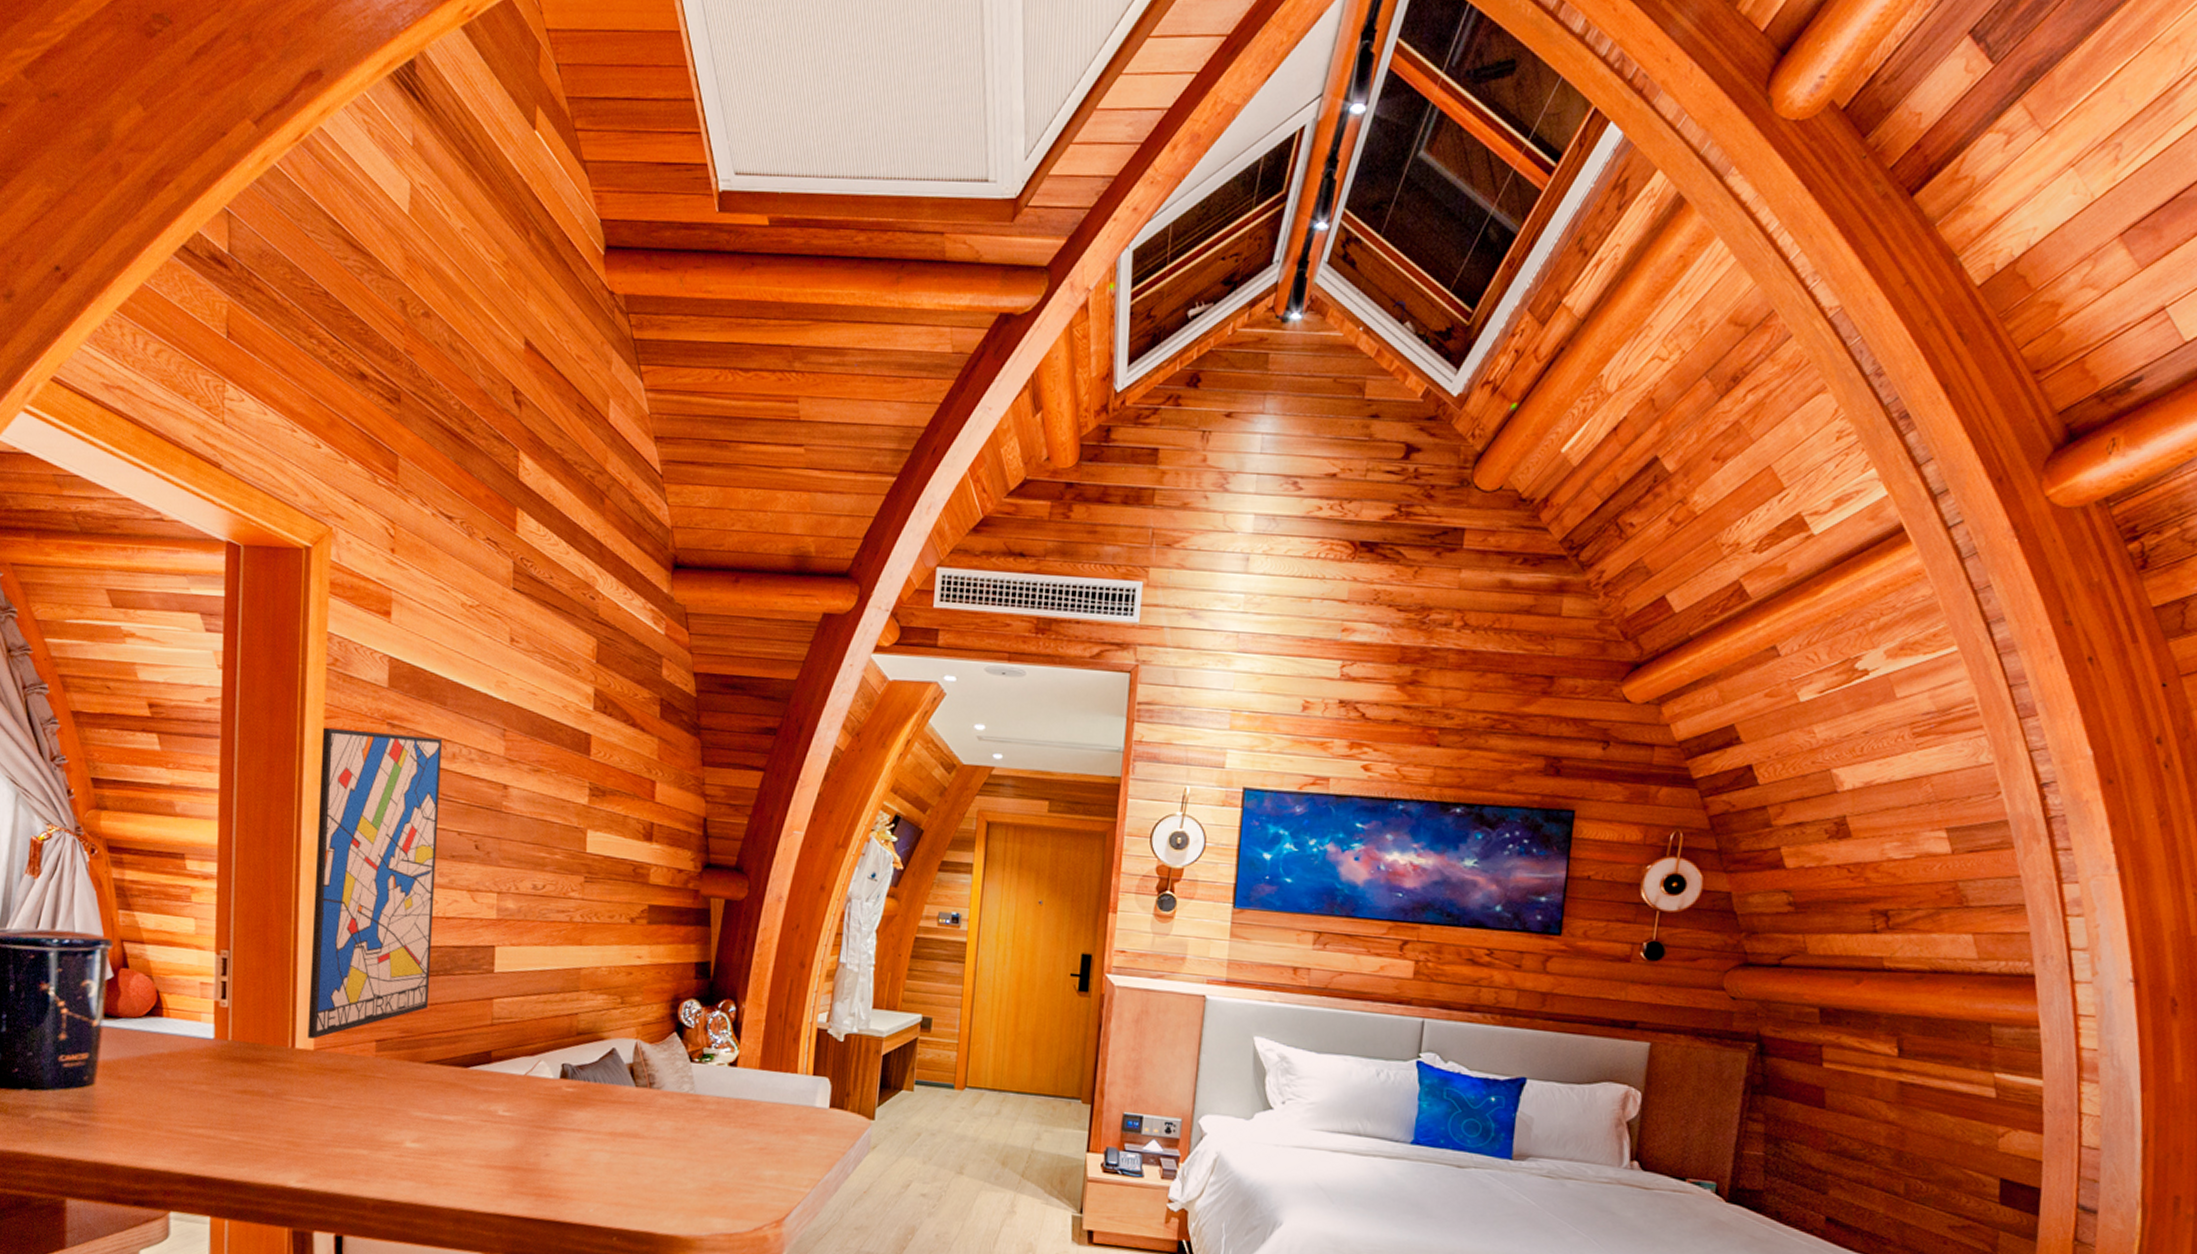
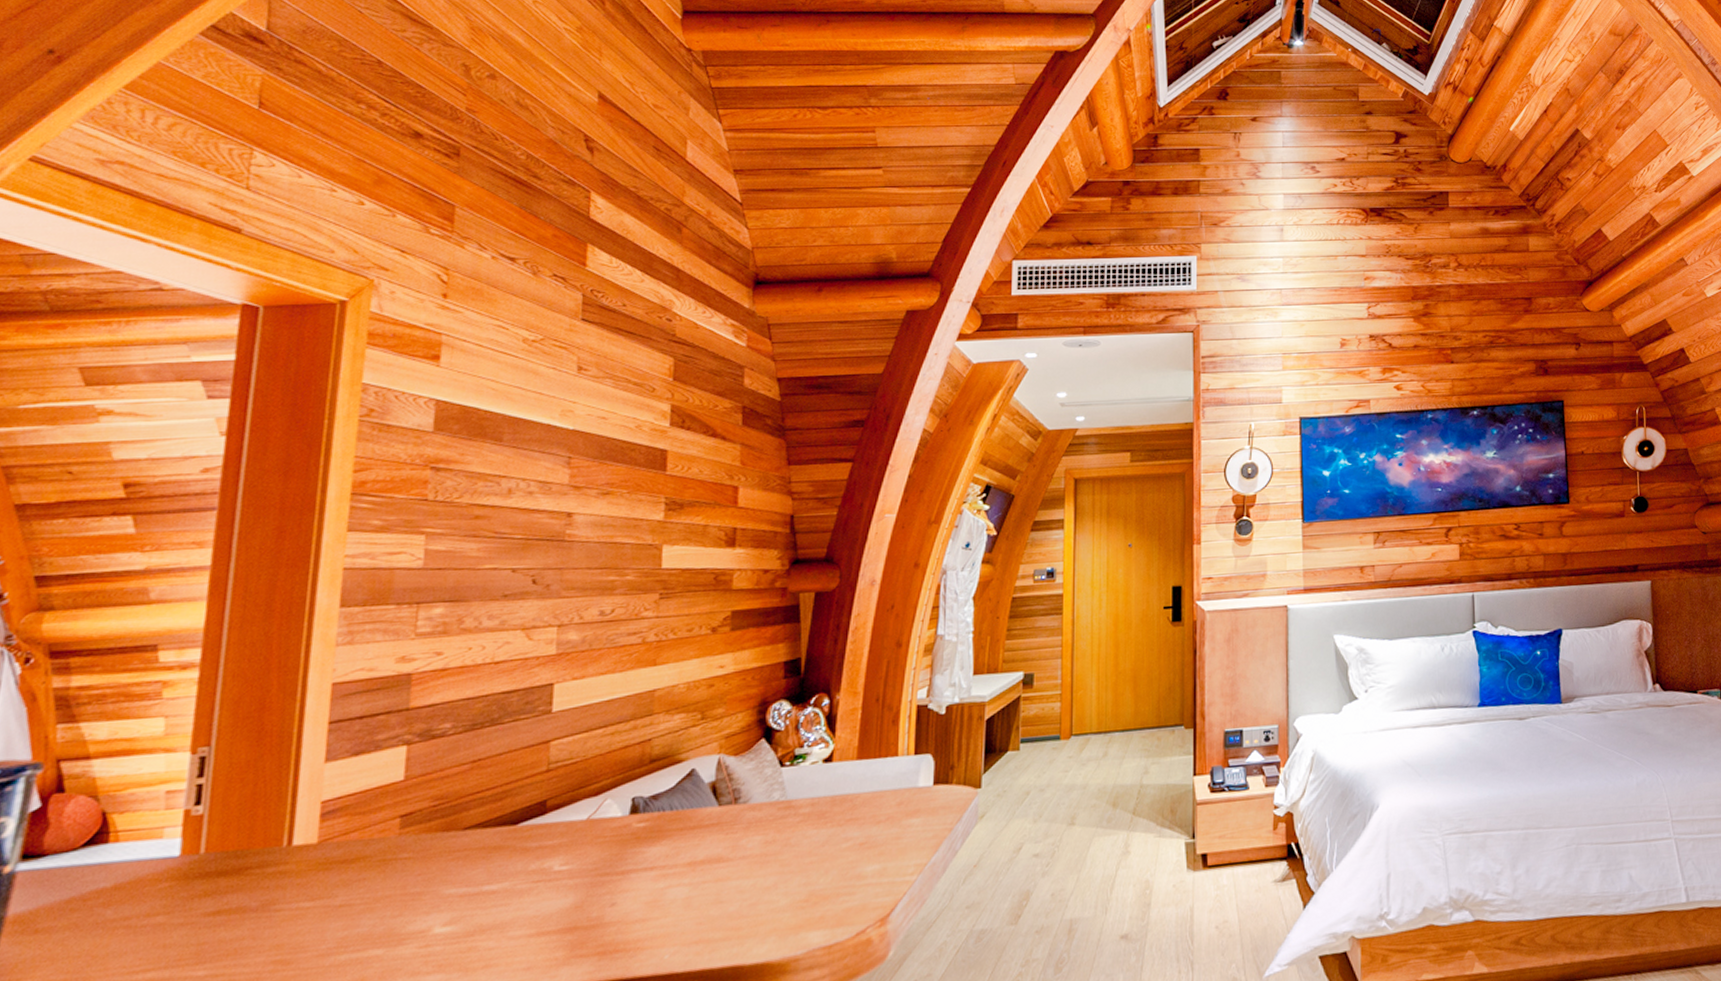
wall art: present [307,727,443,1039] -> none [310,475,497,830]

